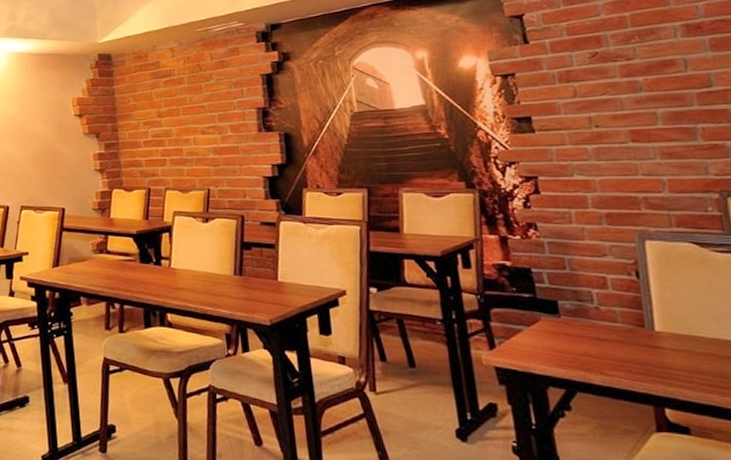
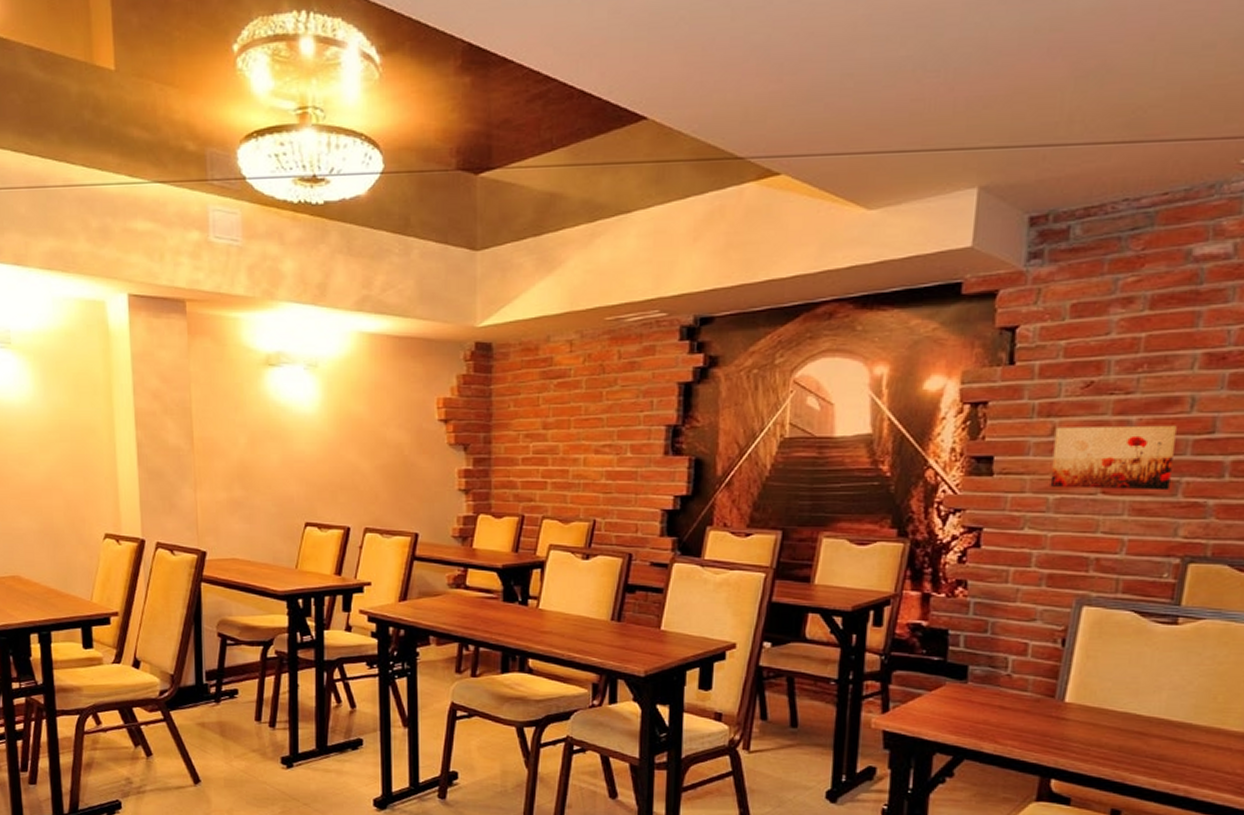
wall art: none [577,82,689,139] -> present [1050,425,1177,491]

